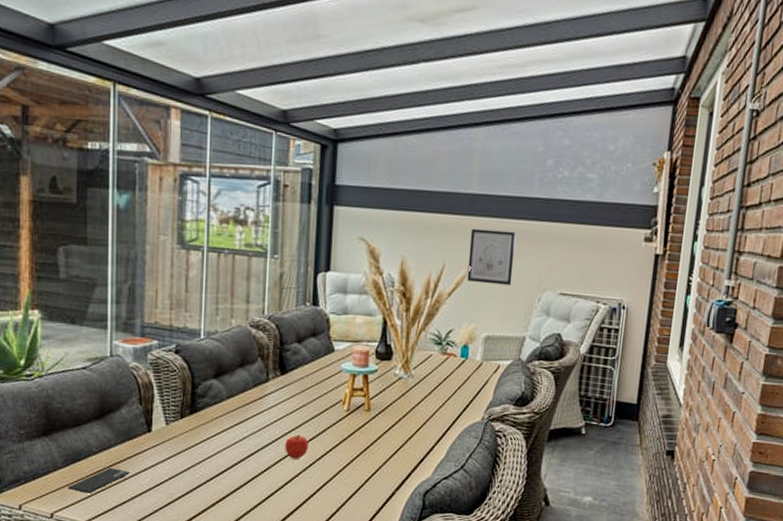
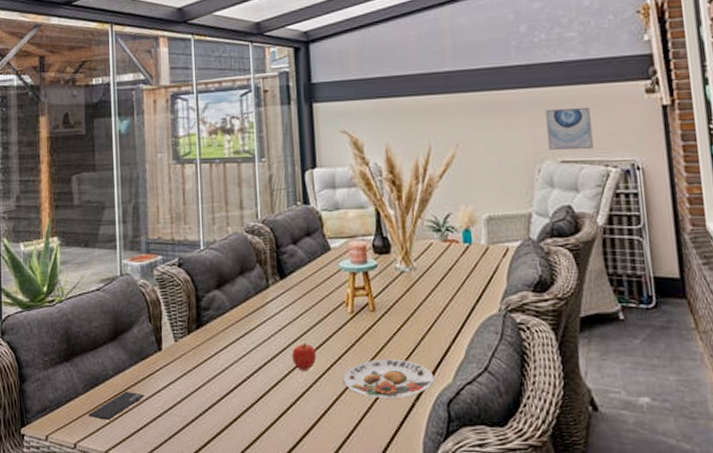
plate: none [331,453,416,487] -> present [343,359,435,398]
wall art: present [467,228,516,286] -> none [452,103,506,161]
wall art: none [551,243,594,286] -> present [545,107,594,150]

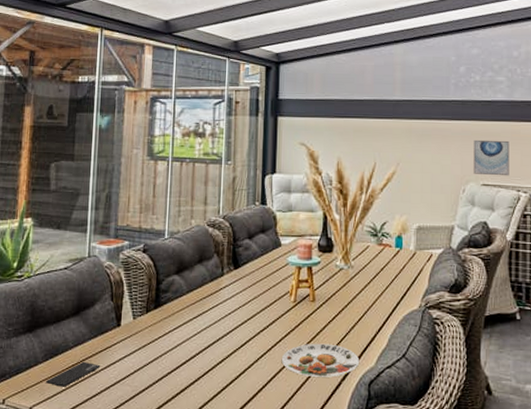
fruit: present [292,343,316,371] -> none [238,326,260,350]

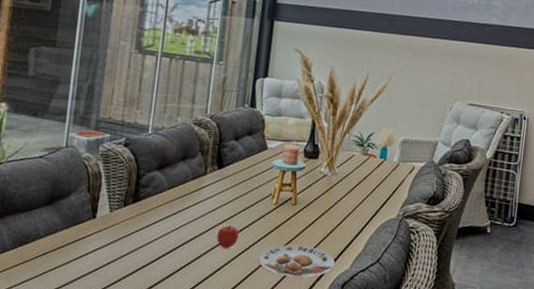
smartphone: present [46,361,101,387] -> none [13,250,73,275]
fruit: none [238,326,260,350] -> present [217,225,239,249]
wall art: present [473,139,510,176] -> none [461,60,499,98]

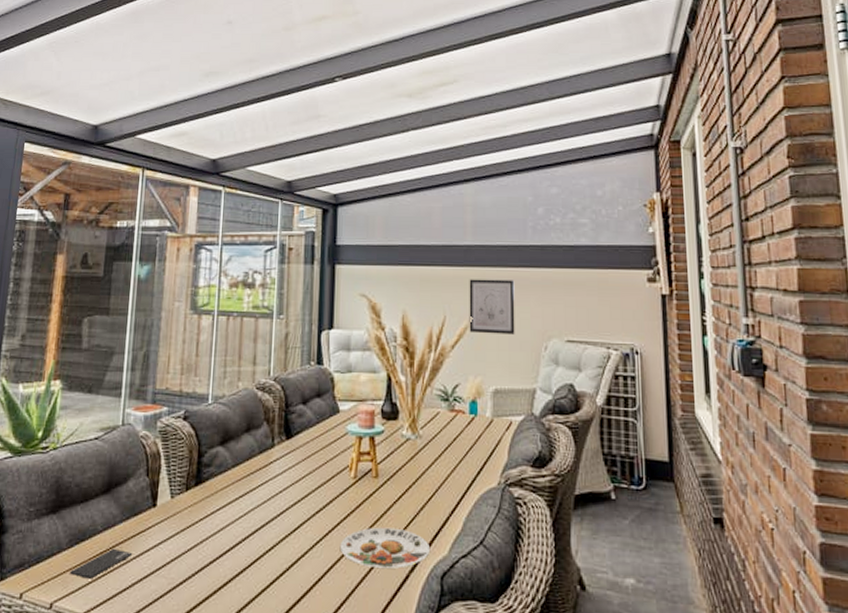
smartphone: none [13,250,73,275] -> present [70,548,133,579]
fruit: present [217,225,239,249] -> none [290,506,315,536]
wall art: none [387,44,432,95] -> present [469,279,515,335]

